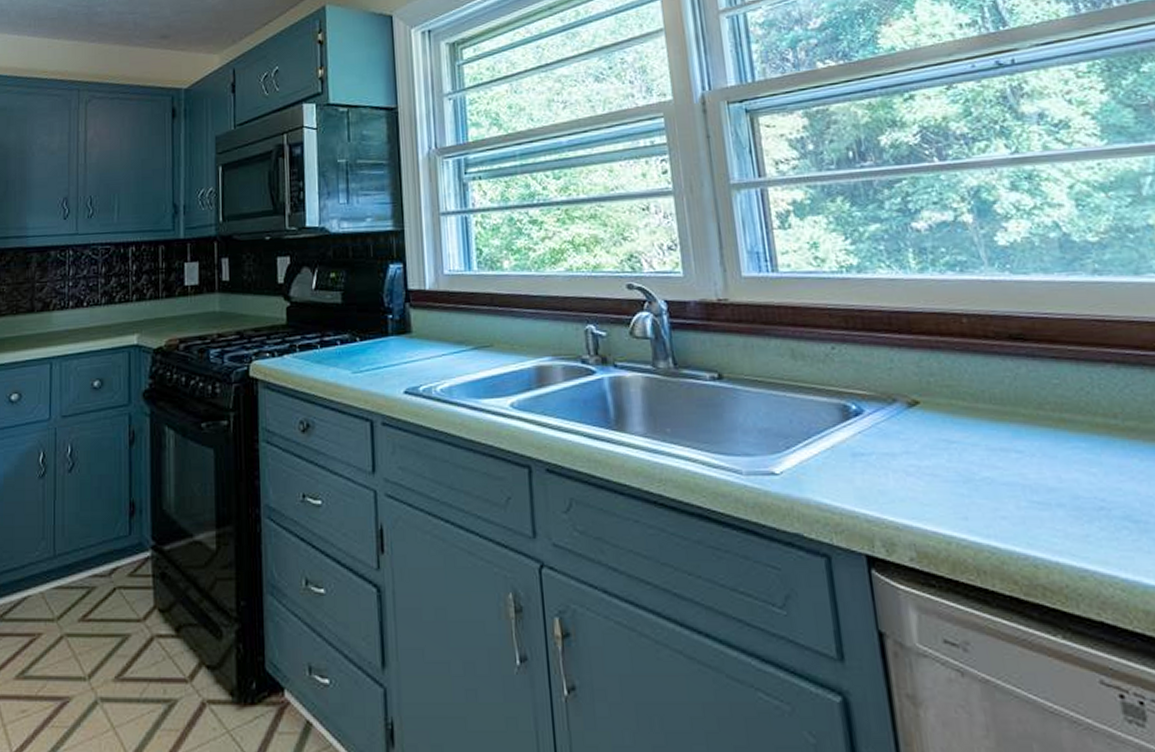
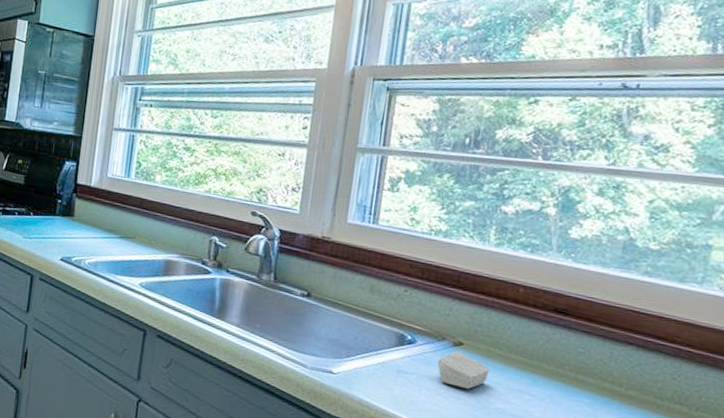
soap bar: none [895,413,961,460] -> present [437,351,490,389]

